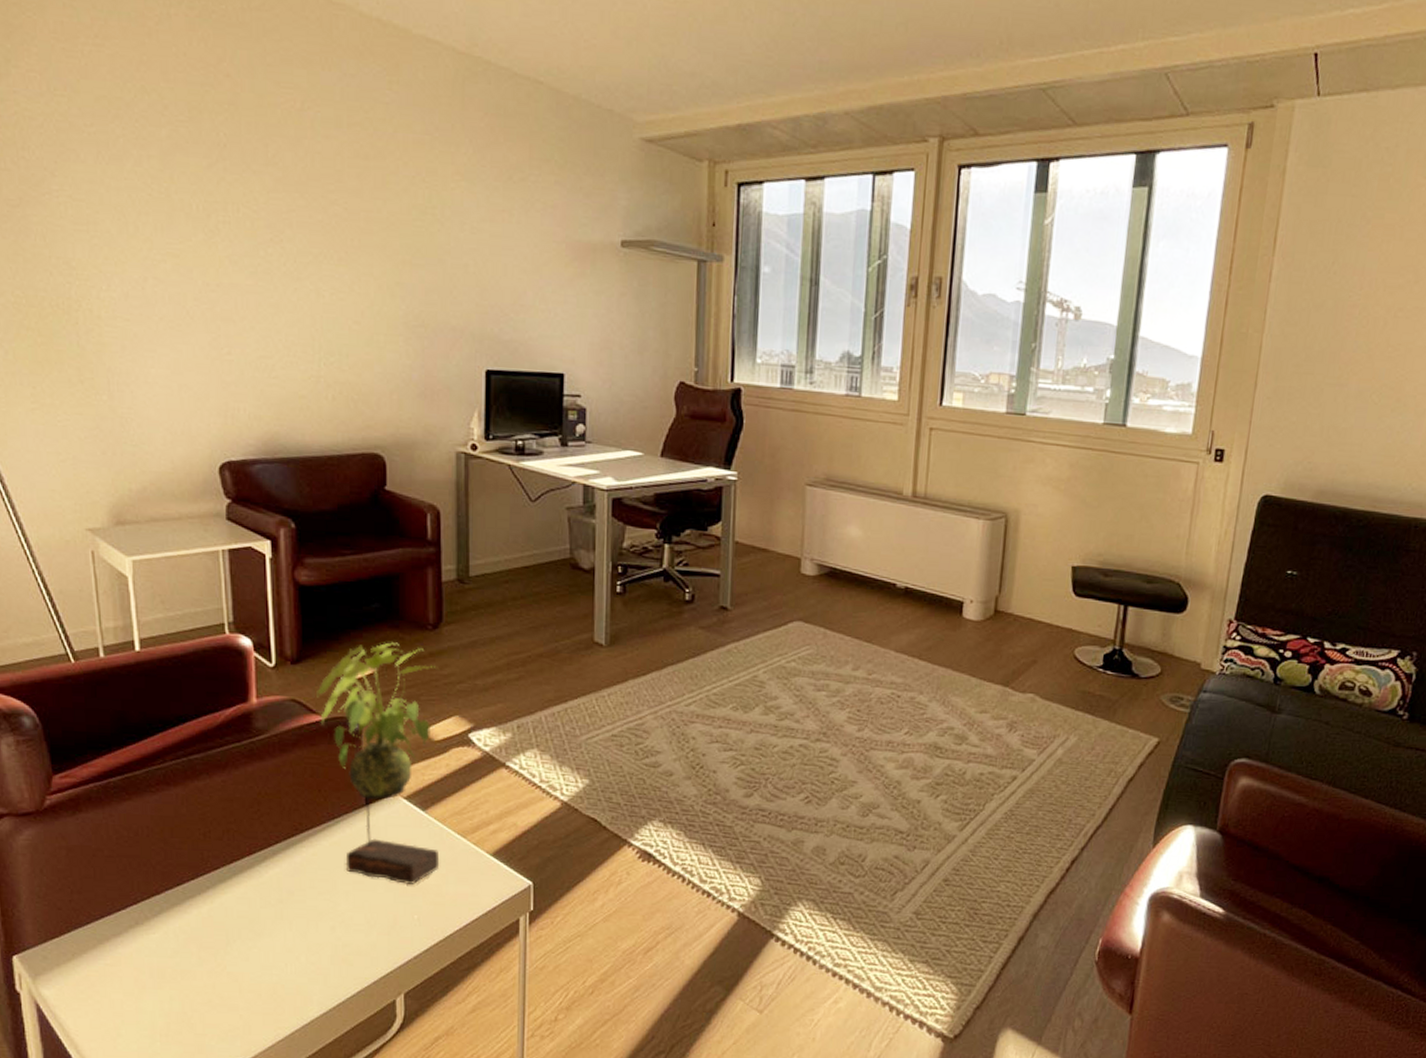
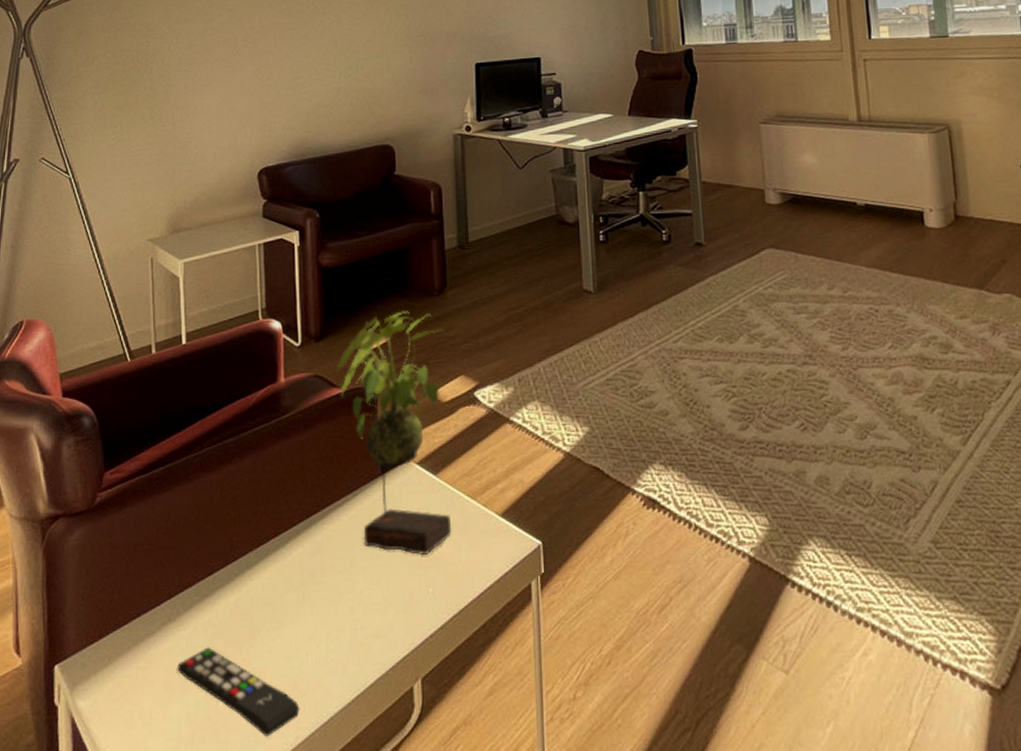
remote control: none [148,951,279,1033] -> present [177,647,300,737]

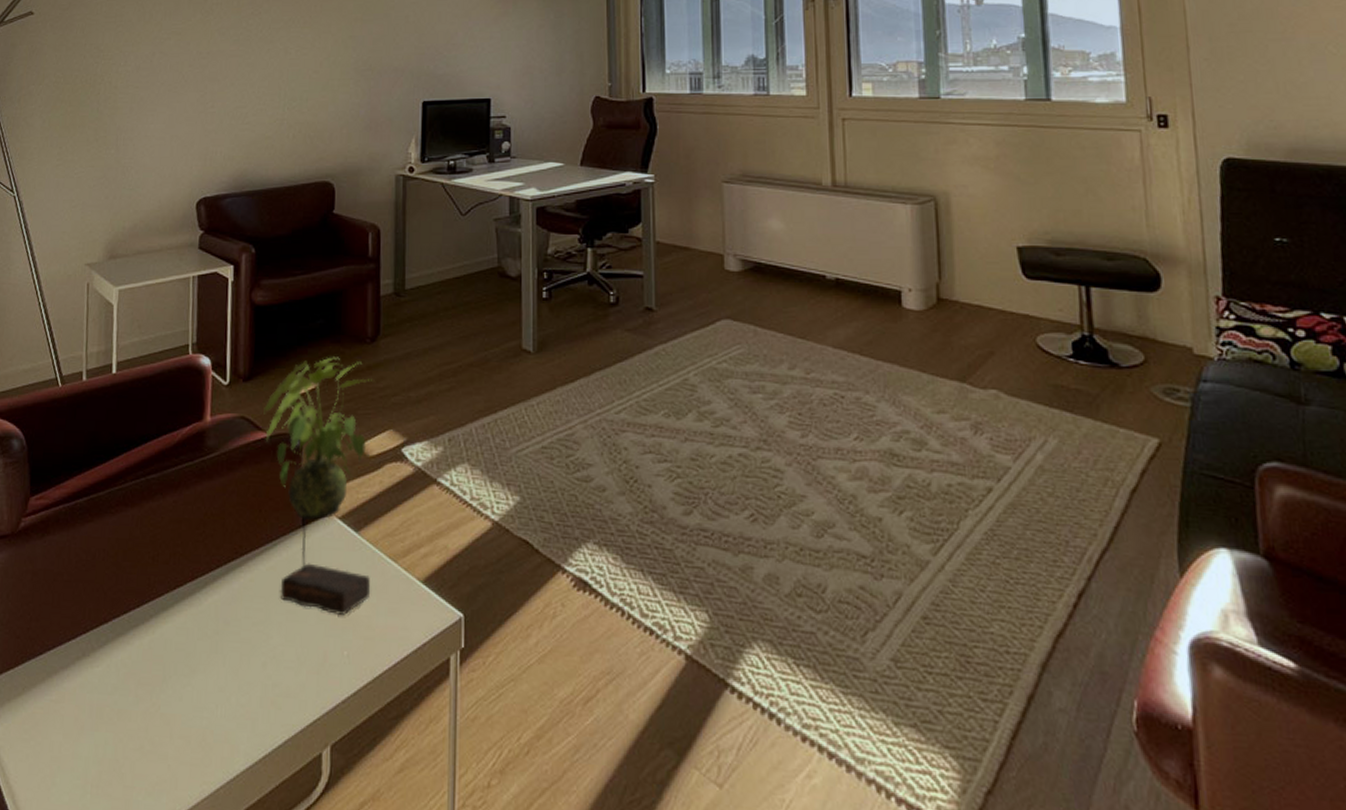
remote control: present [177,647,300,737] -> none [88,687,207,787]

